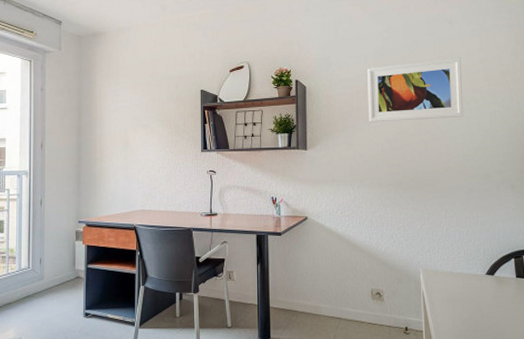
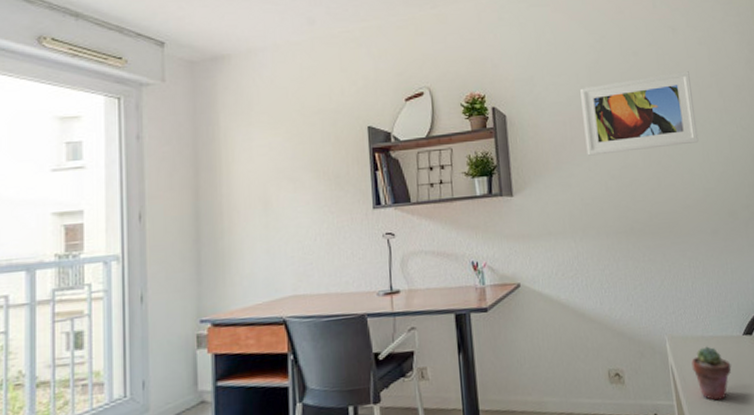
potted succulent: none [440,280,473,323] -> present [691,346,732,401]

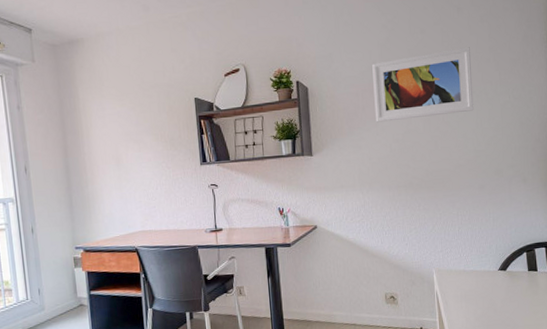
potted succulent: present [691,346,732,401] -> none [453,278,486,320]

